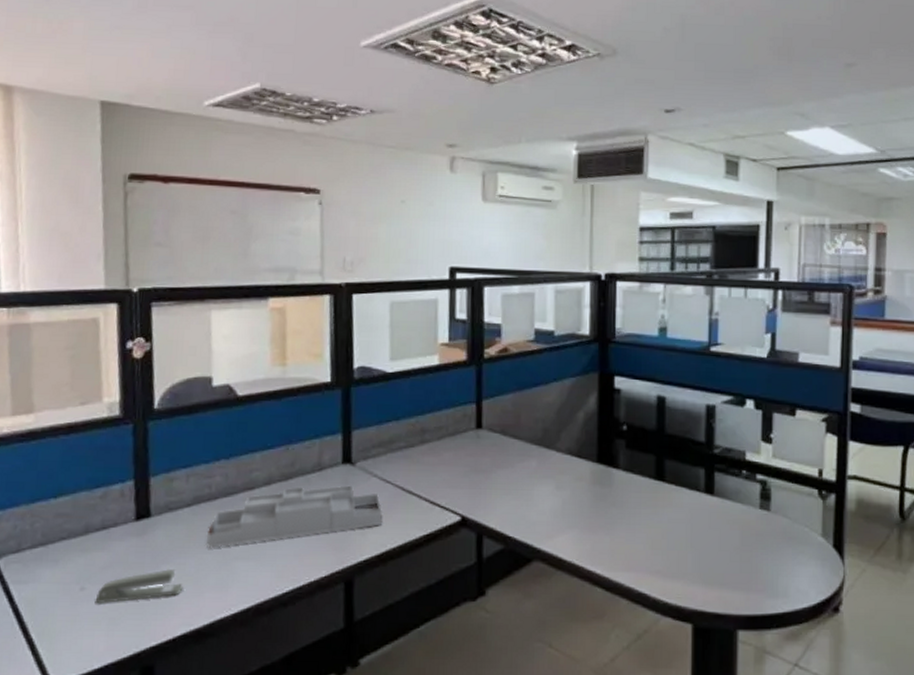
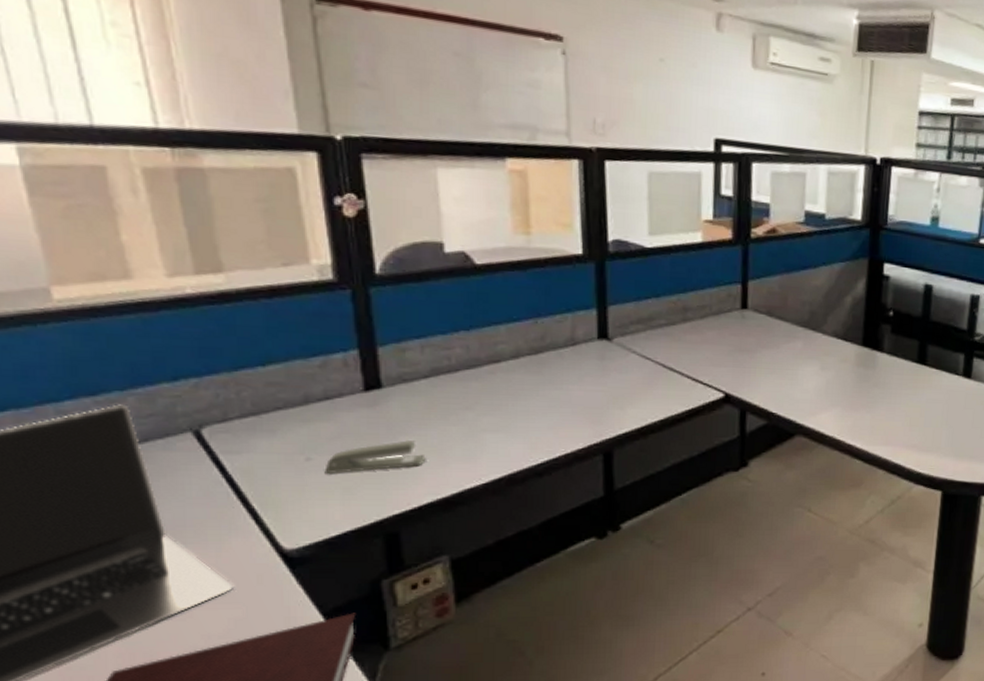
desk organizer: present [205,485,383,548] -> none [448,360,643,420]

